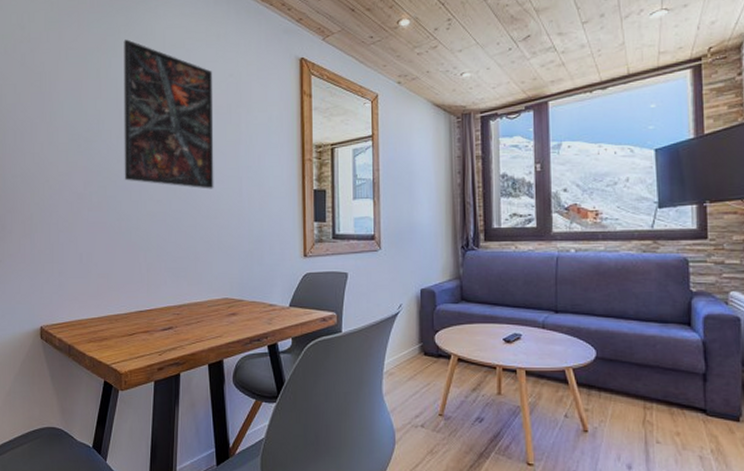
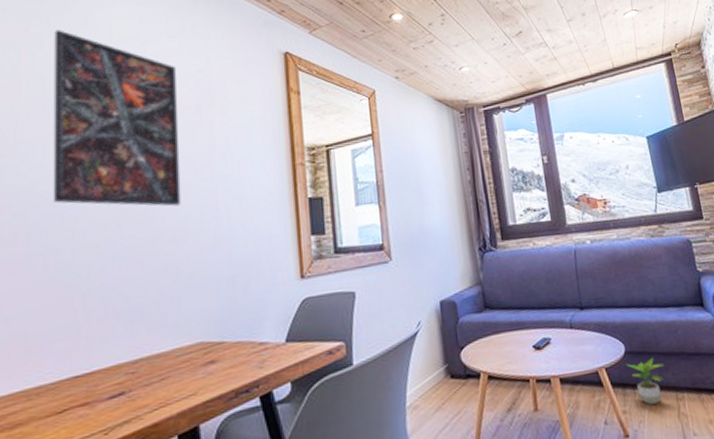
potted plant: none [595,366,637,409] -> present [626,357,665,405]

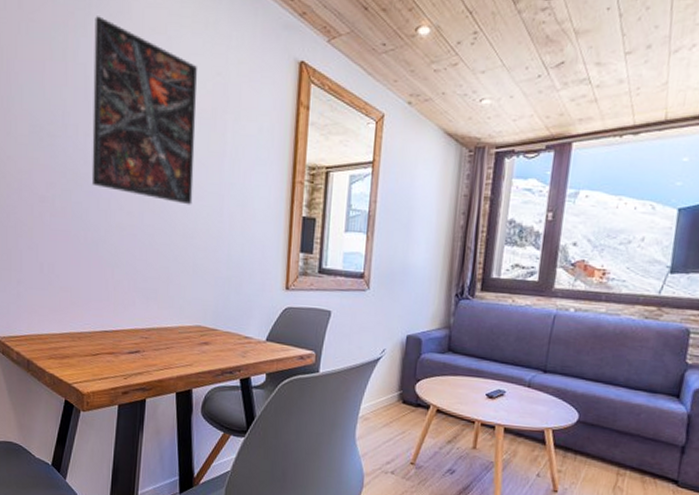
potted plant: present [626,357,665,405] -> none [575,431,616,473]

